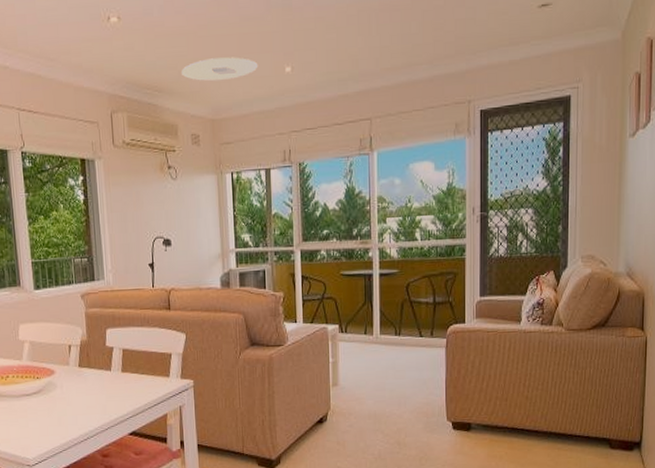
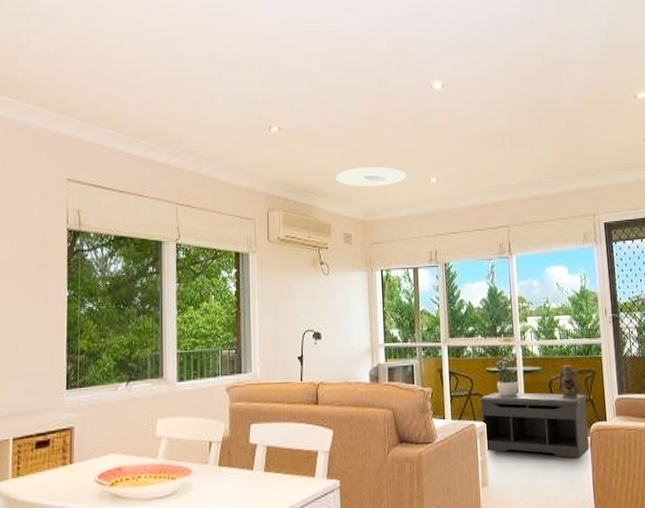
bench: none [333,295,446,360] -> present [480,392,590,458]
potted plant: none [347,257,375,301] -> present [493,354,520,397]
lantern: none [415,266,439,302] -> present [557,364,580,399]

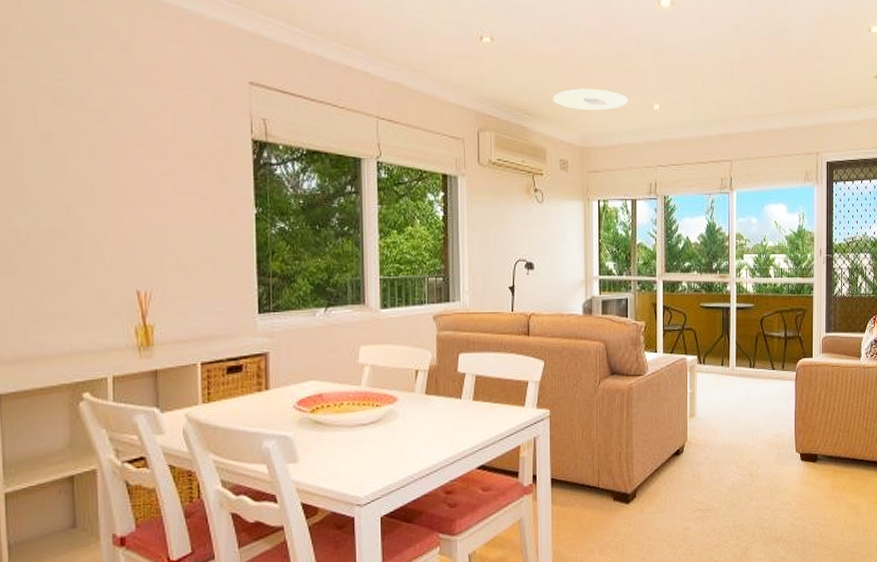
bench: present [480,392,590,458] -> none [692,328,796,392]
potted plant: present [493,354,520,397] -> none [707,290,732,332]
lantern: present [557,364,580,399] -> none [768,302,790,336]

